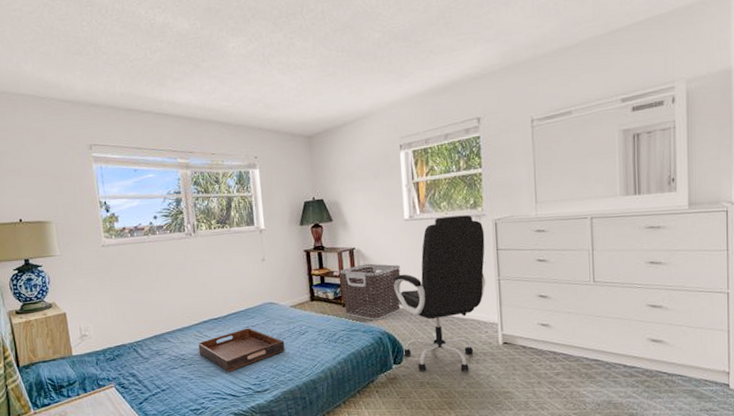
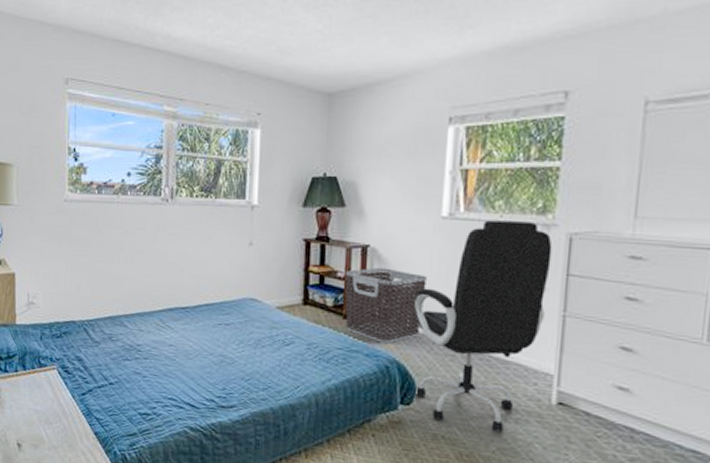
serving tray: present [198,327,285,372] -> none [158,325,263,376]

